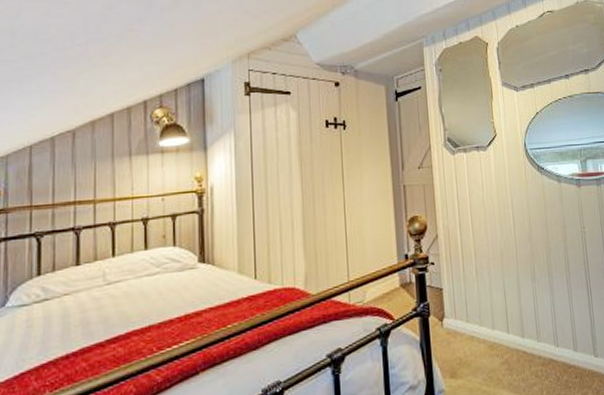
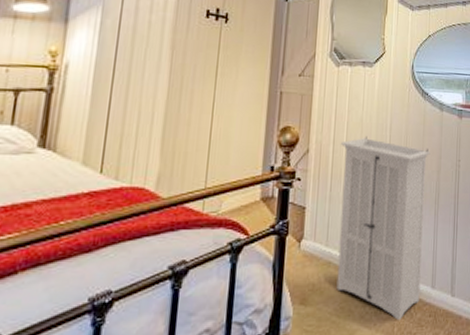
storage cabinet: none [466,216,564,385] -> present [336,137,431,321]

